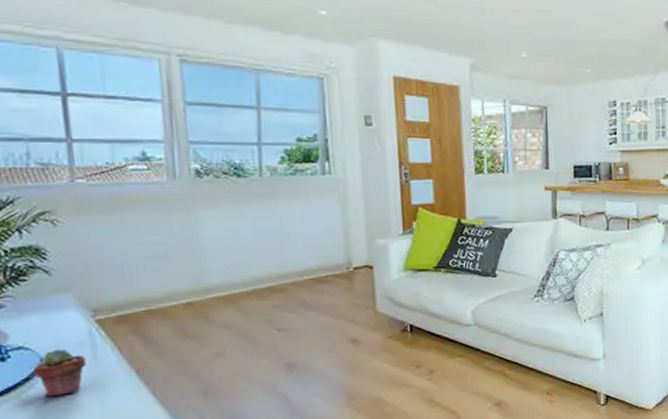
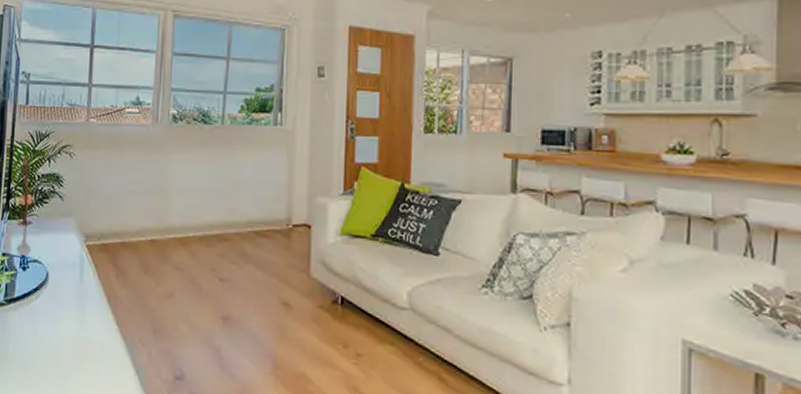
potted succulent: present [34,349,87,397] -> none [41,266,76,309]

